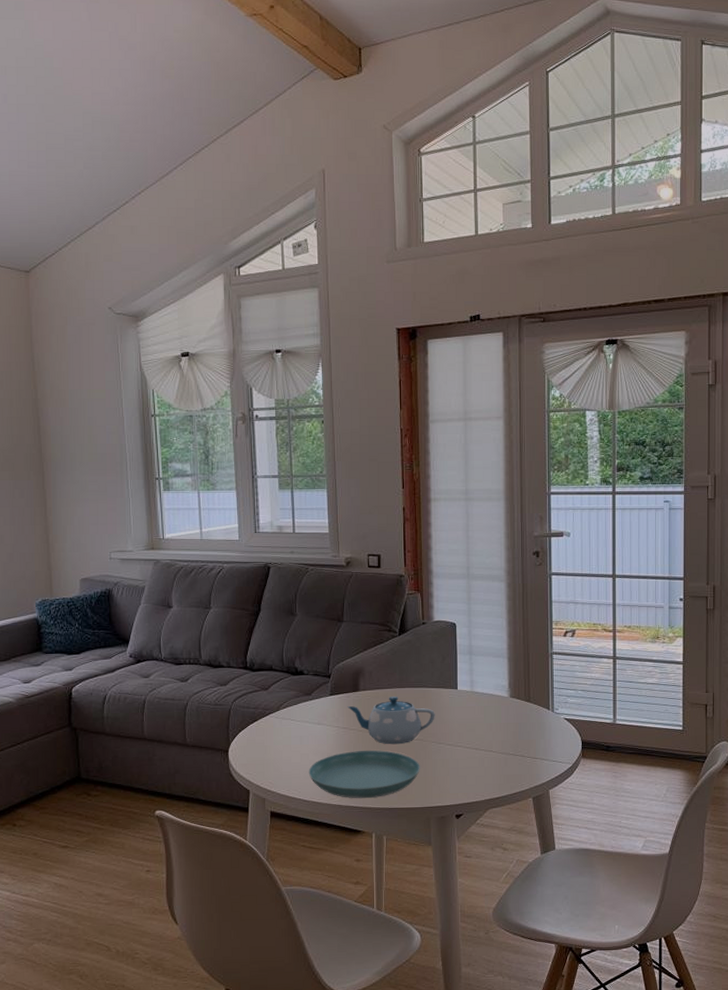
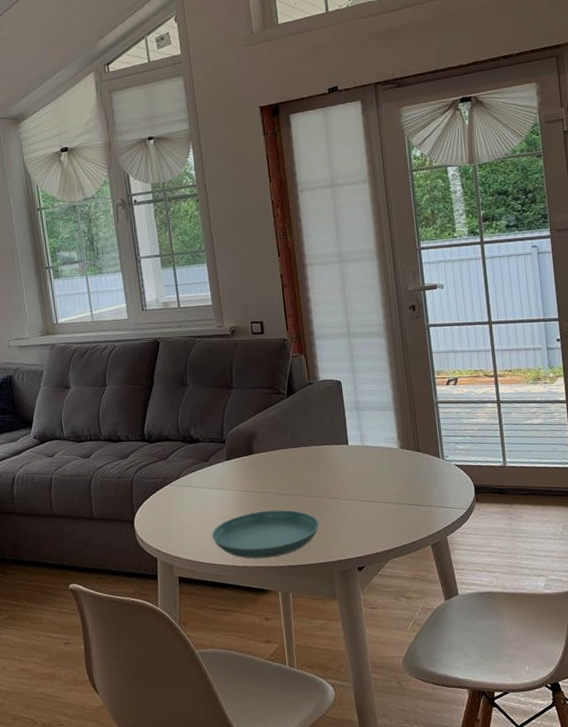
teapot: present [347,697,435,745] -> none [244,456,329,504]

